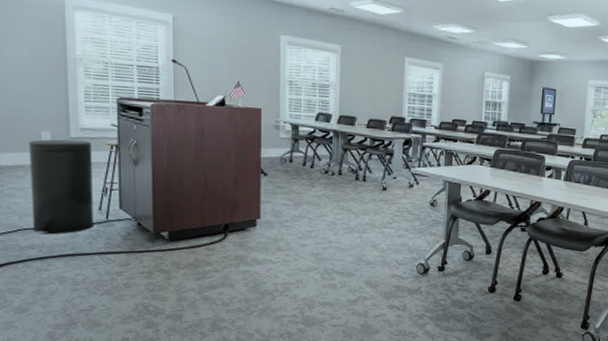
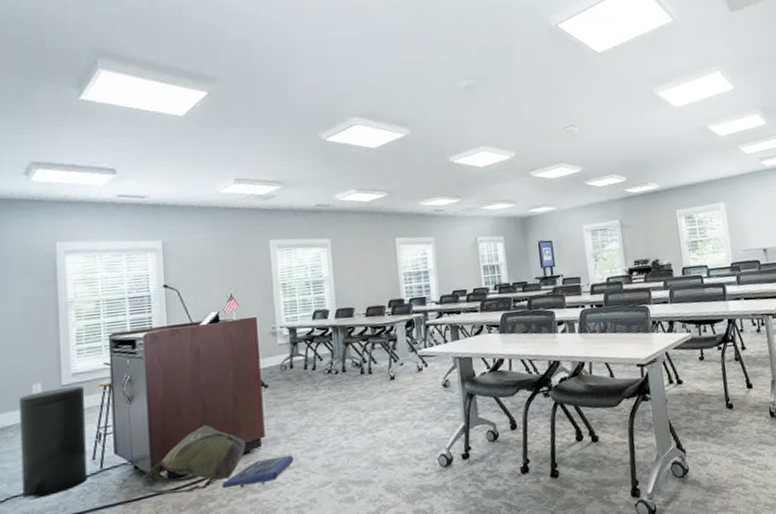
backpack: none [141,198,242,254] -> present [138,425,246,494]
tote bag: none [218,238,286,260] -> present [221,455,295,489]

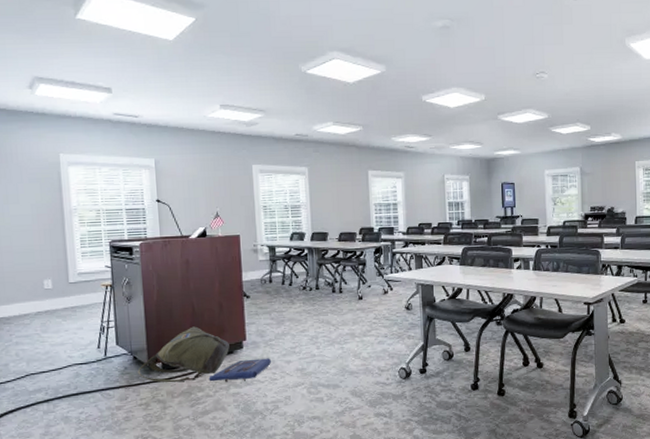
pedal bin: present [19,385,88,501] -> none [33,284,94,378]

